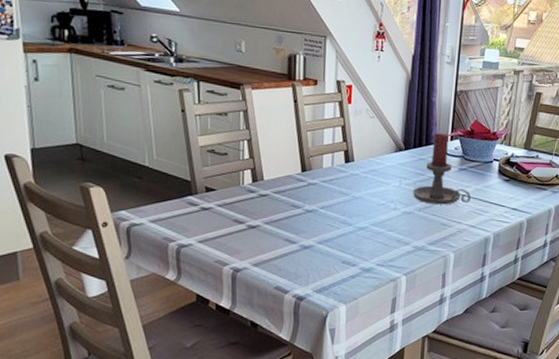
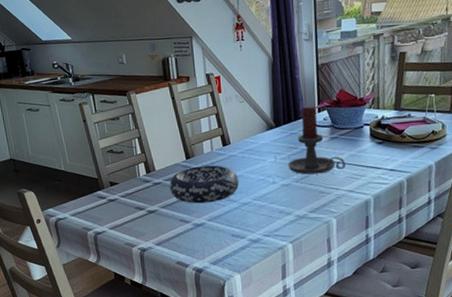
decorative bowl: none [278,181,358,224] -> present [170,165,239,204]

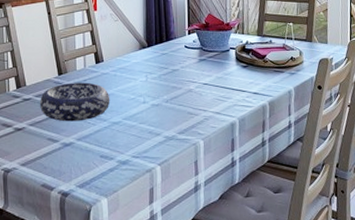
candle holder: present [287,106,346,175] -> none [158,28,214,95]

